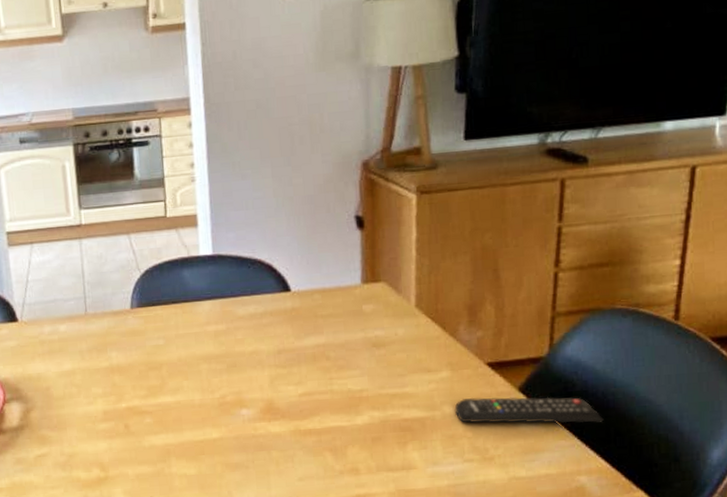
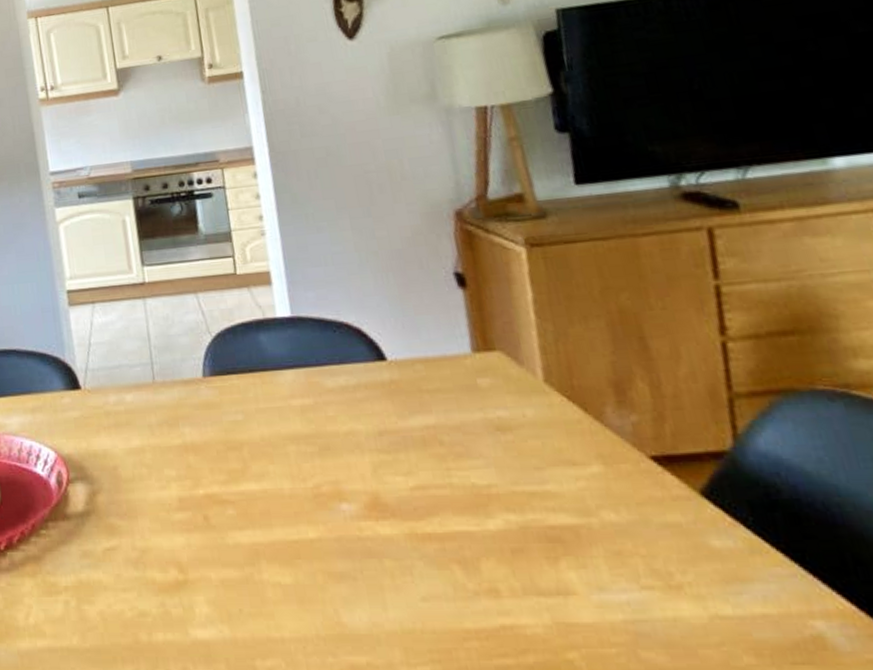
remote control: present [454,397,604,424] -> none [616,501,833,544]

